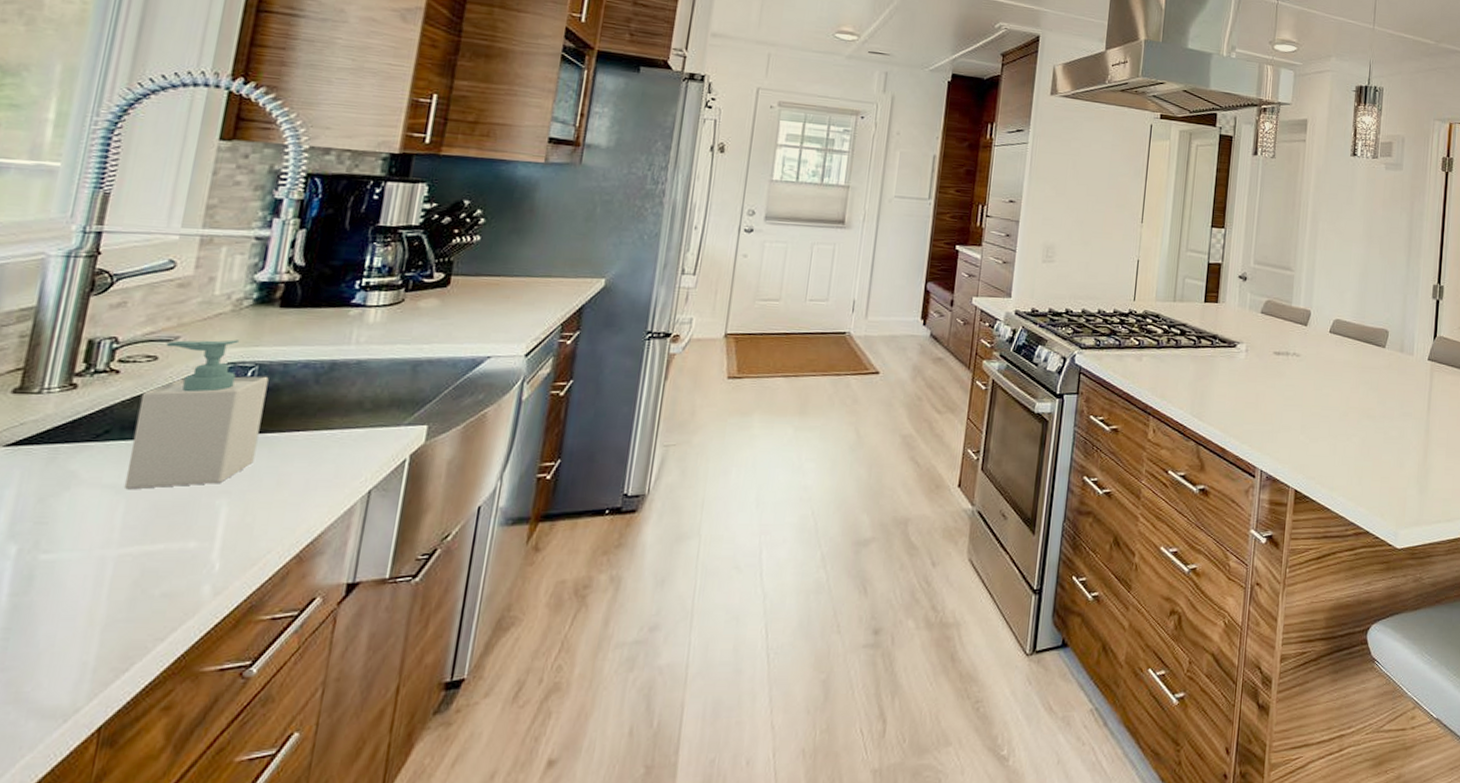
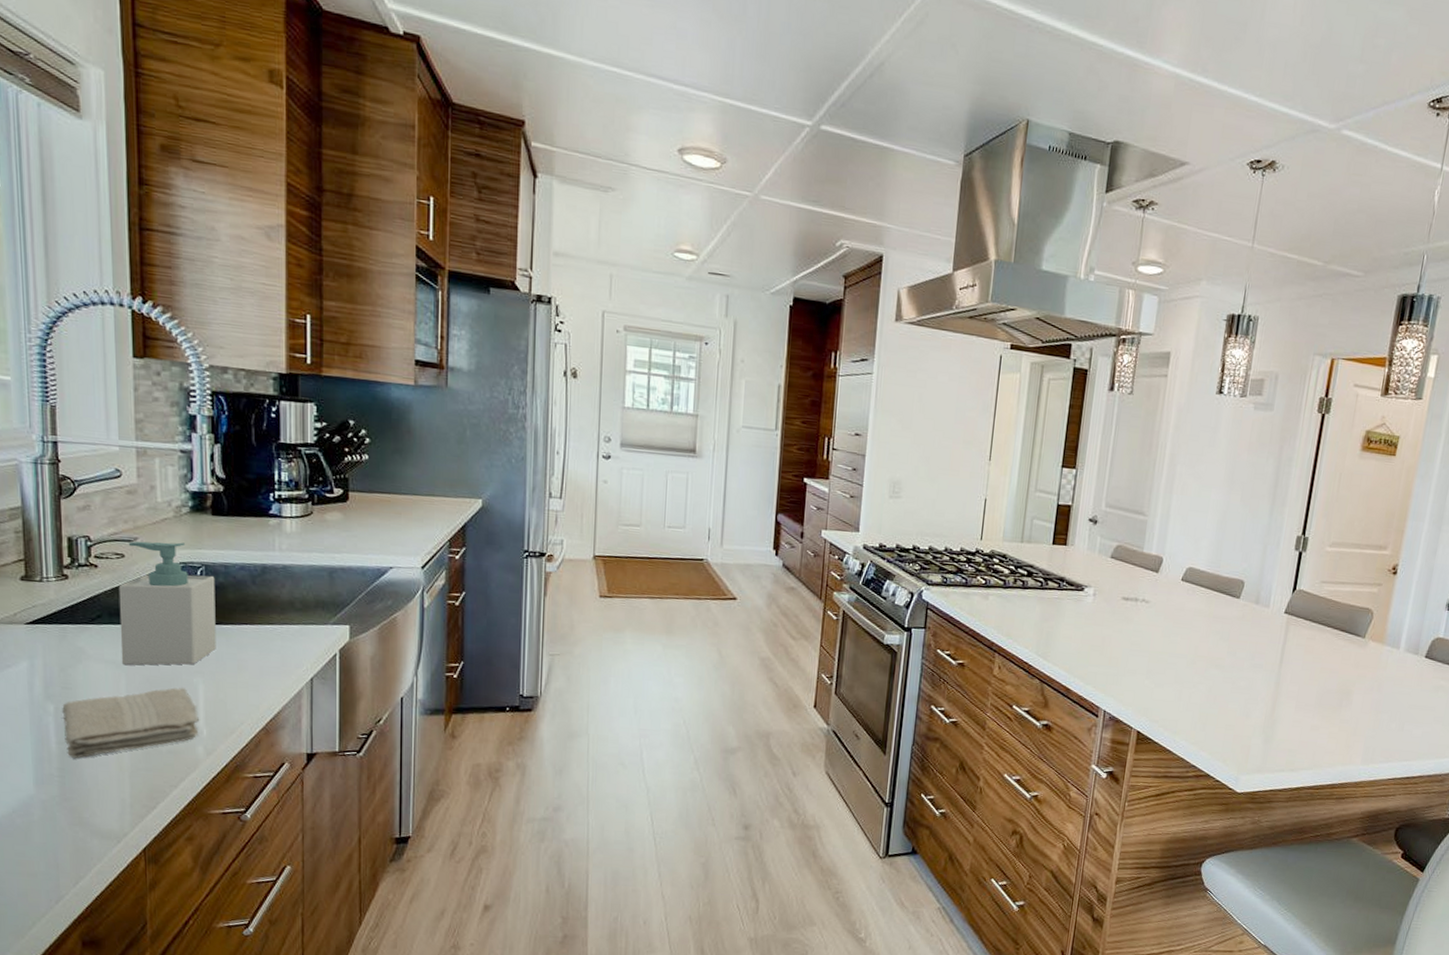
washcloth: none [20,512,214,613] -> present [62,687,199,758]

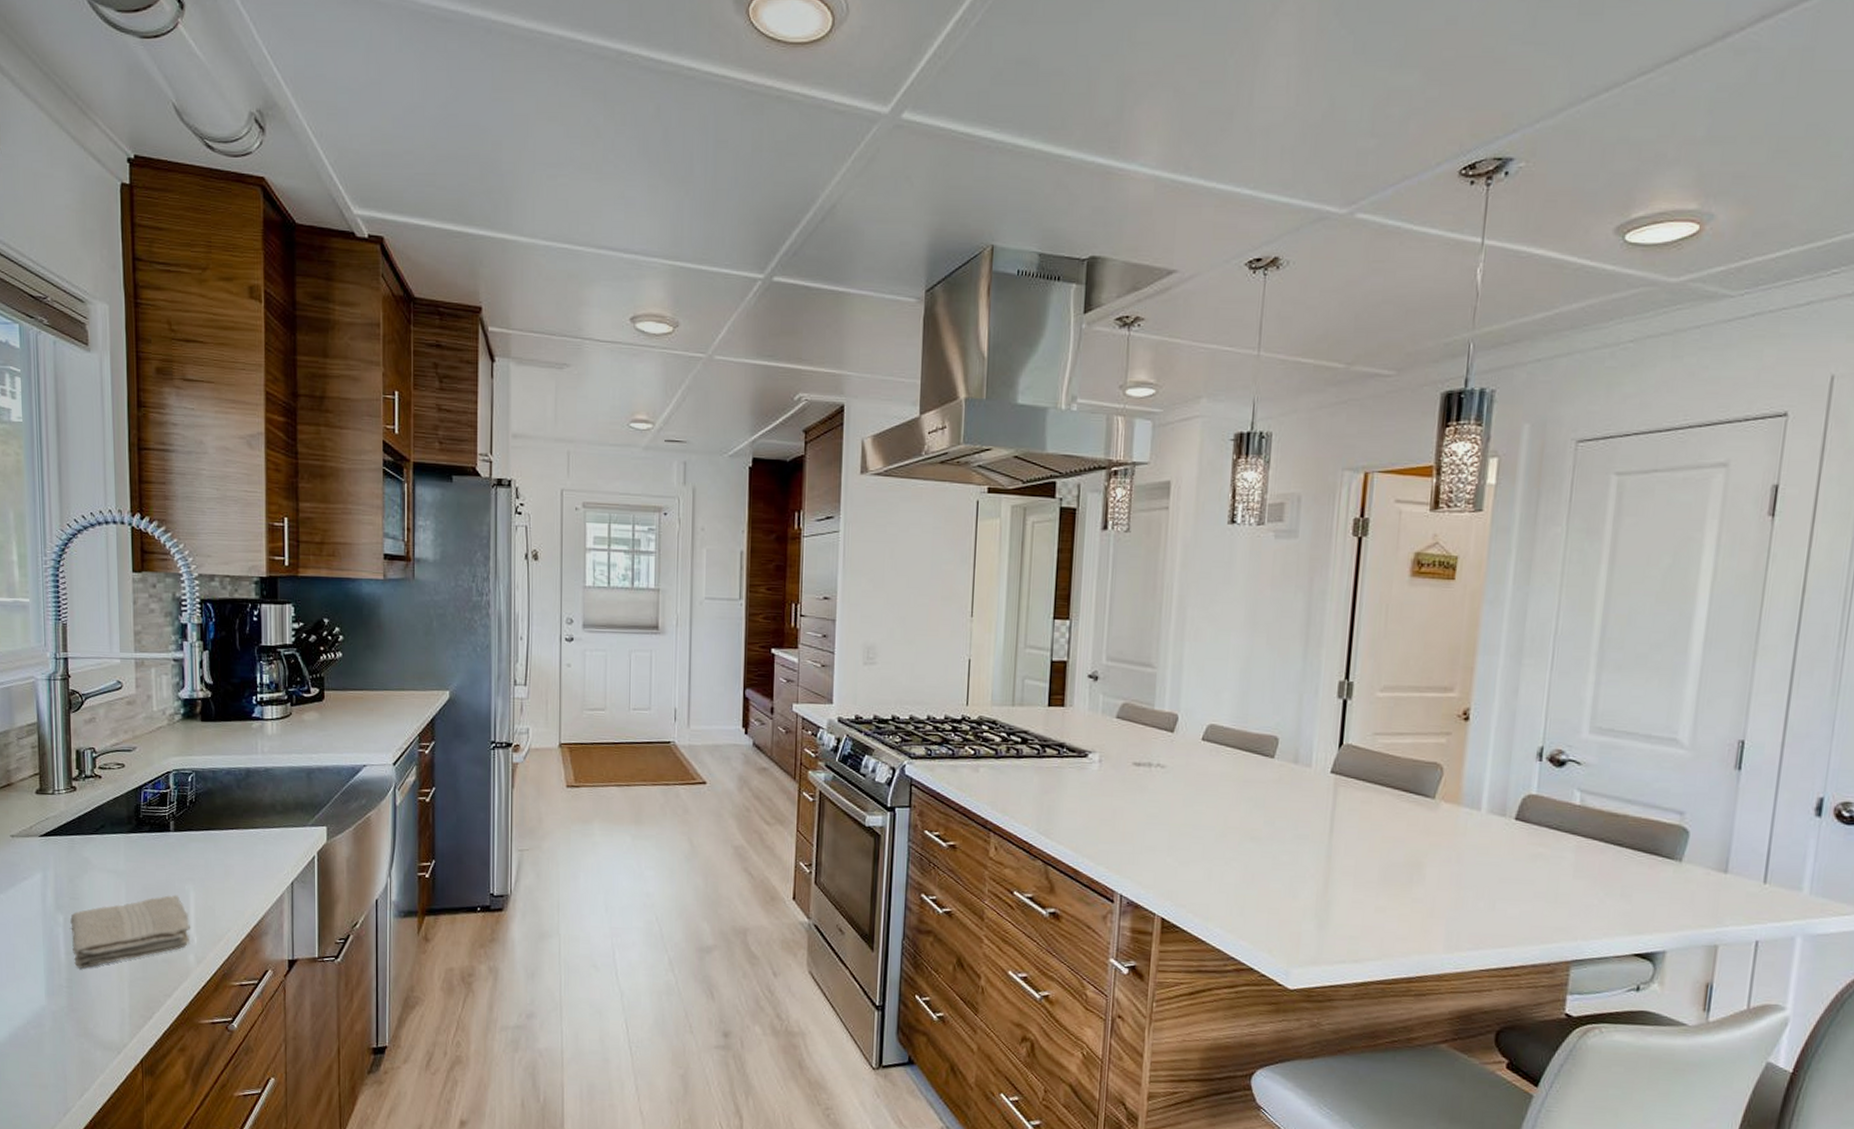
soap bottle: present [118,541,216,666] -> none [119,750,206,875]

